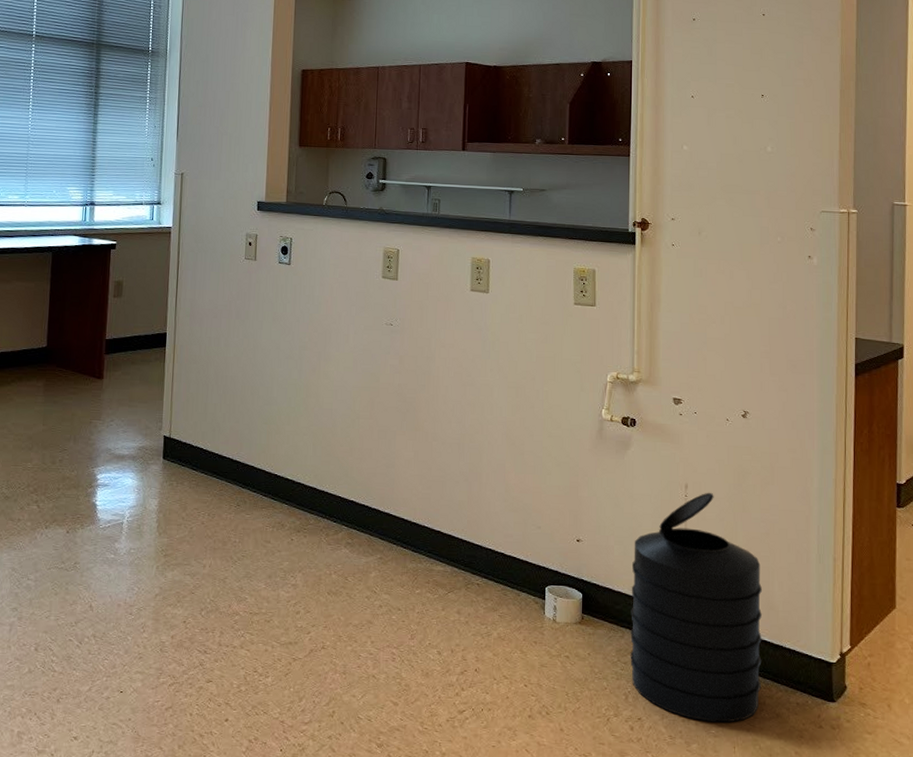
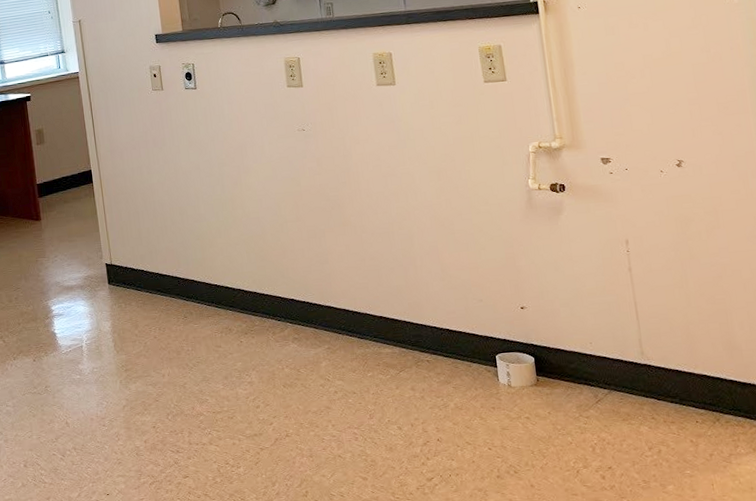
trash can: present [630,492,762,723] -> none [580,244,733,464]

